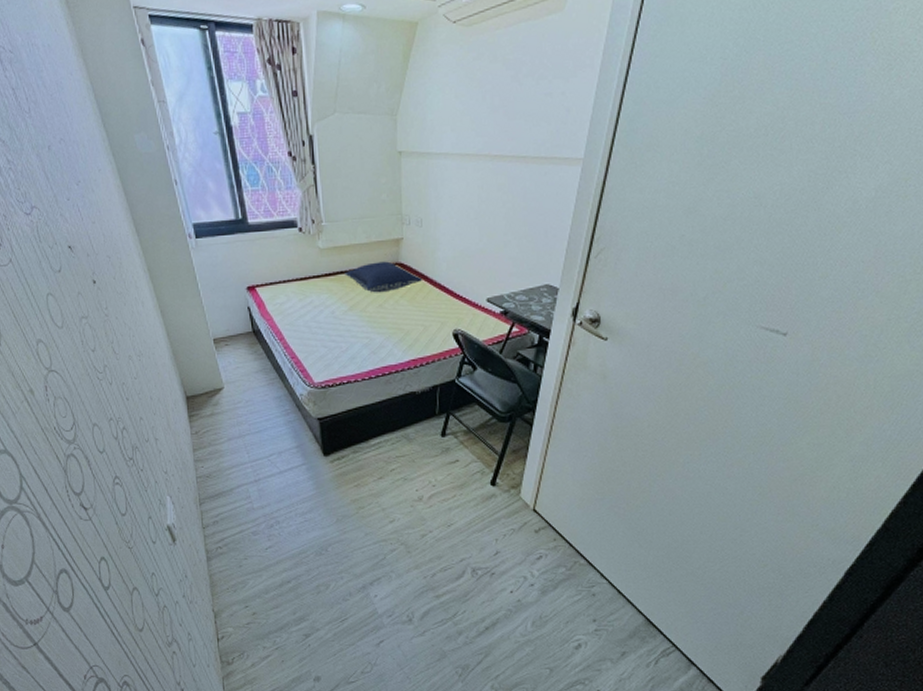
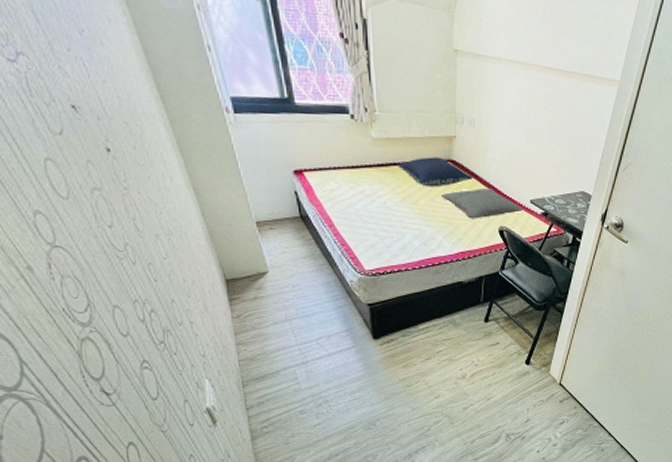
pillow: none [390,289,480,324] -> present [441,188,524,219]

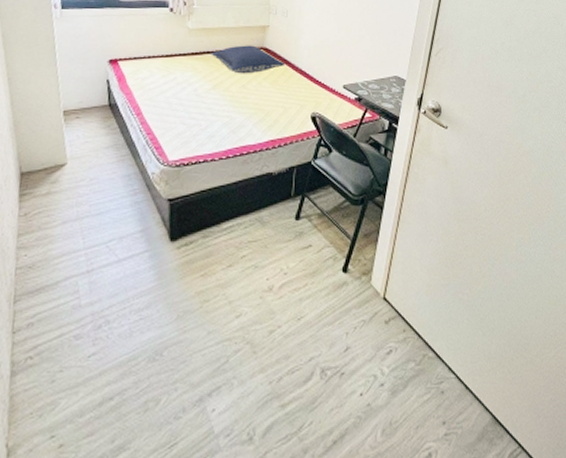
pillow: present [441,188,524,219] -> none [253,75,337,105]

